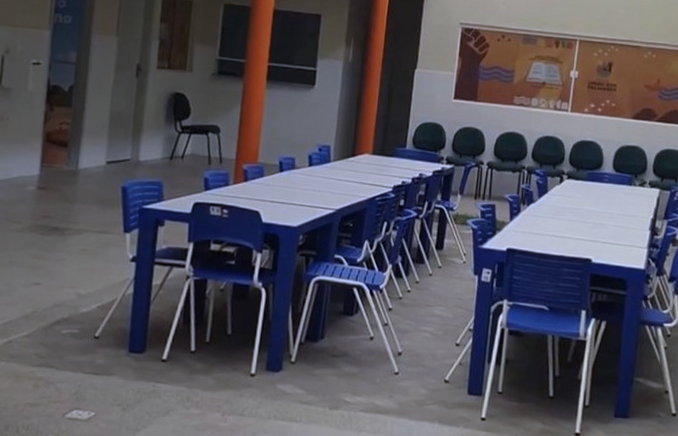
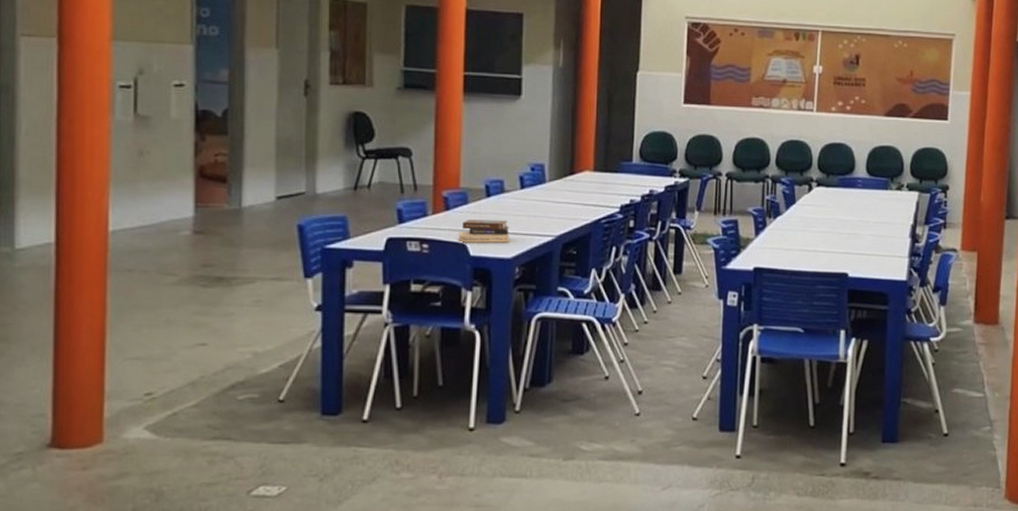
books: none [253,191,297,213] -> present [458,220,509,243]

